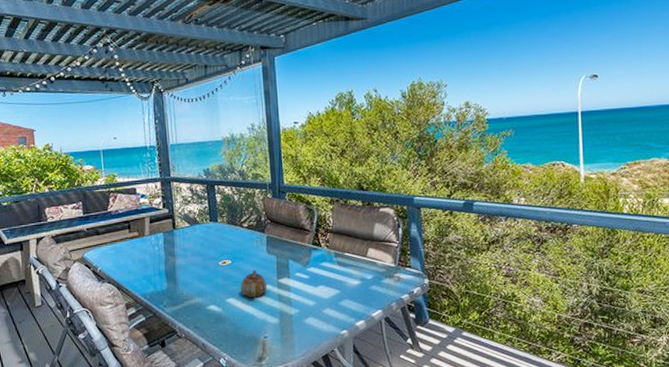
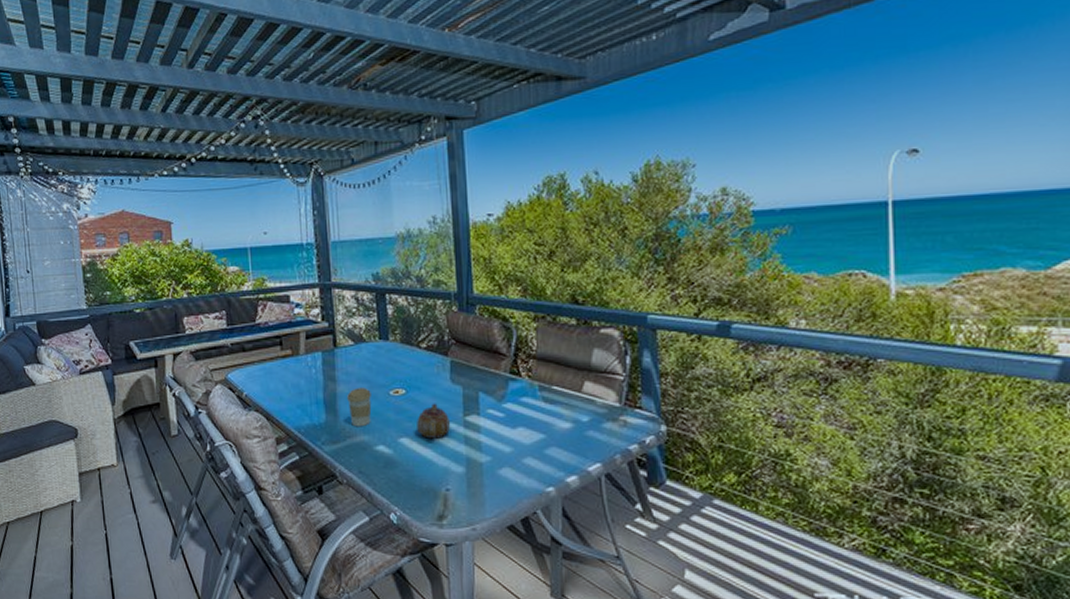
coffee cup: none [184,260,205,292] -> present [347,387,372,427]

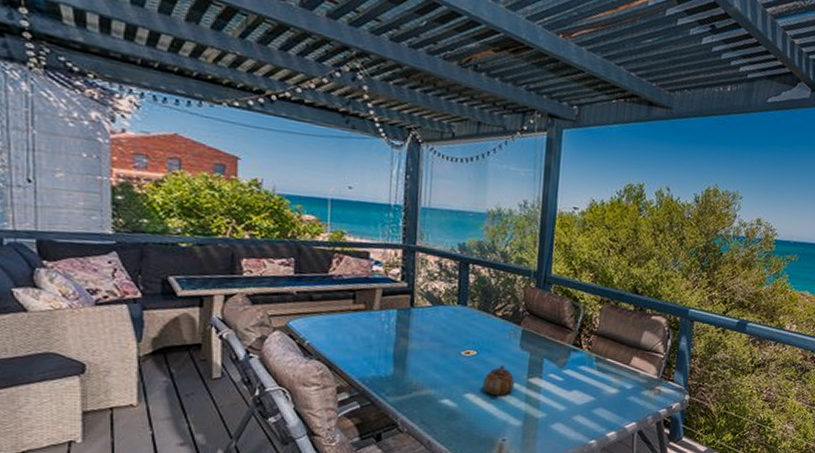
coffee cup: present [347,387,372,427] -> none [418,346,443,382]

